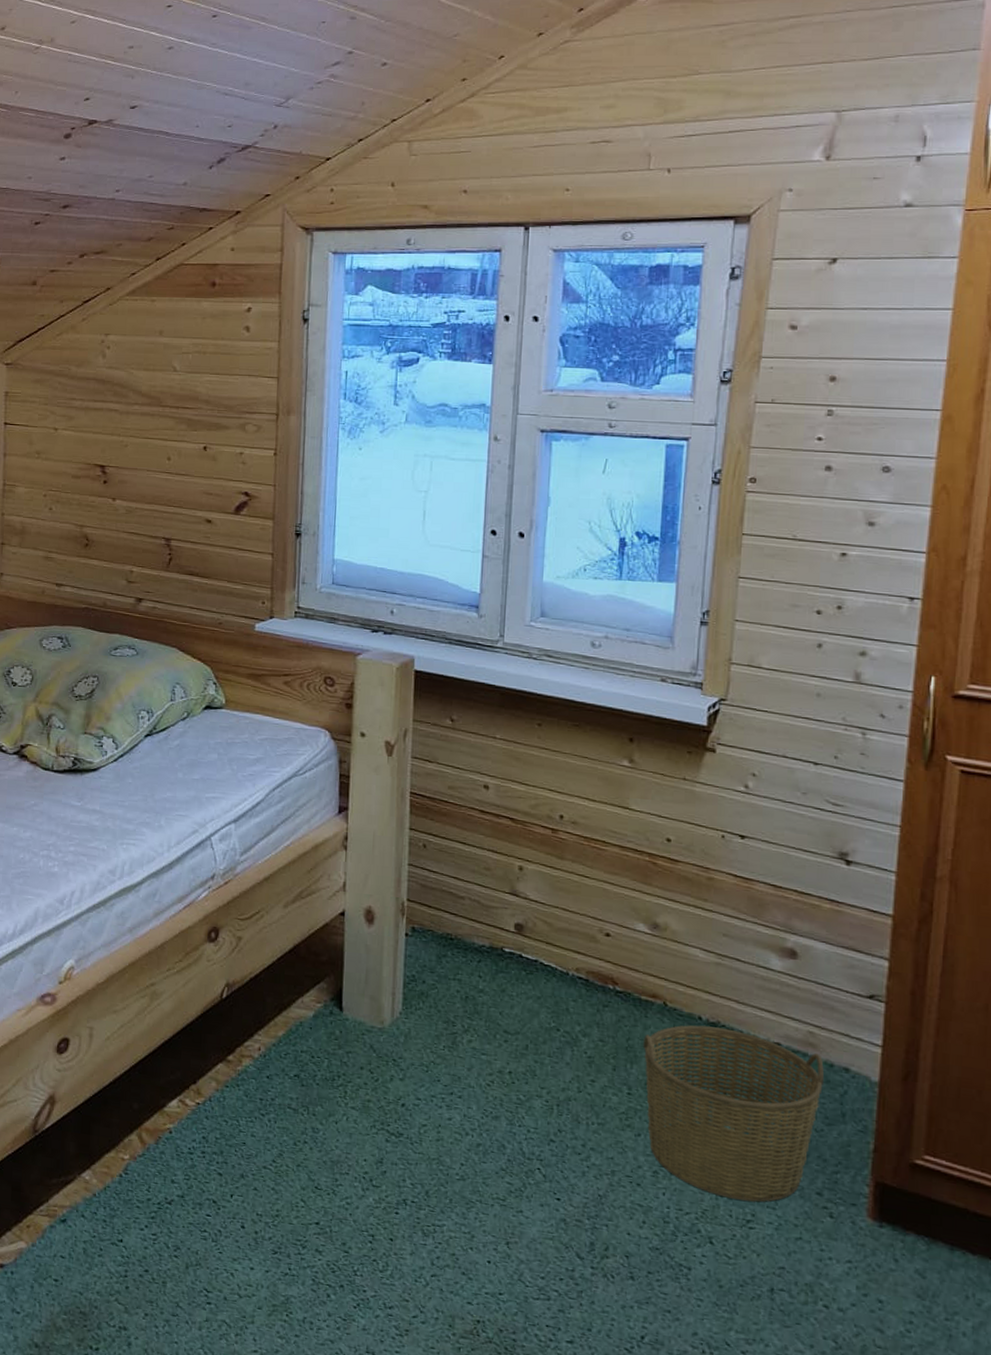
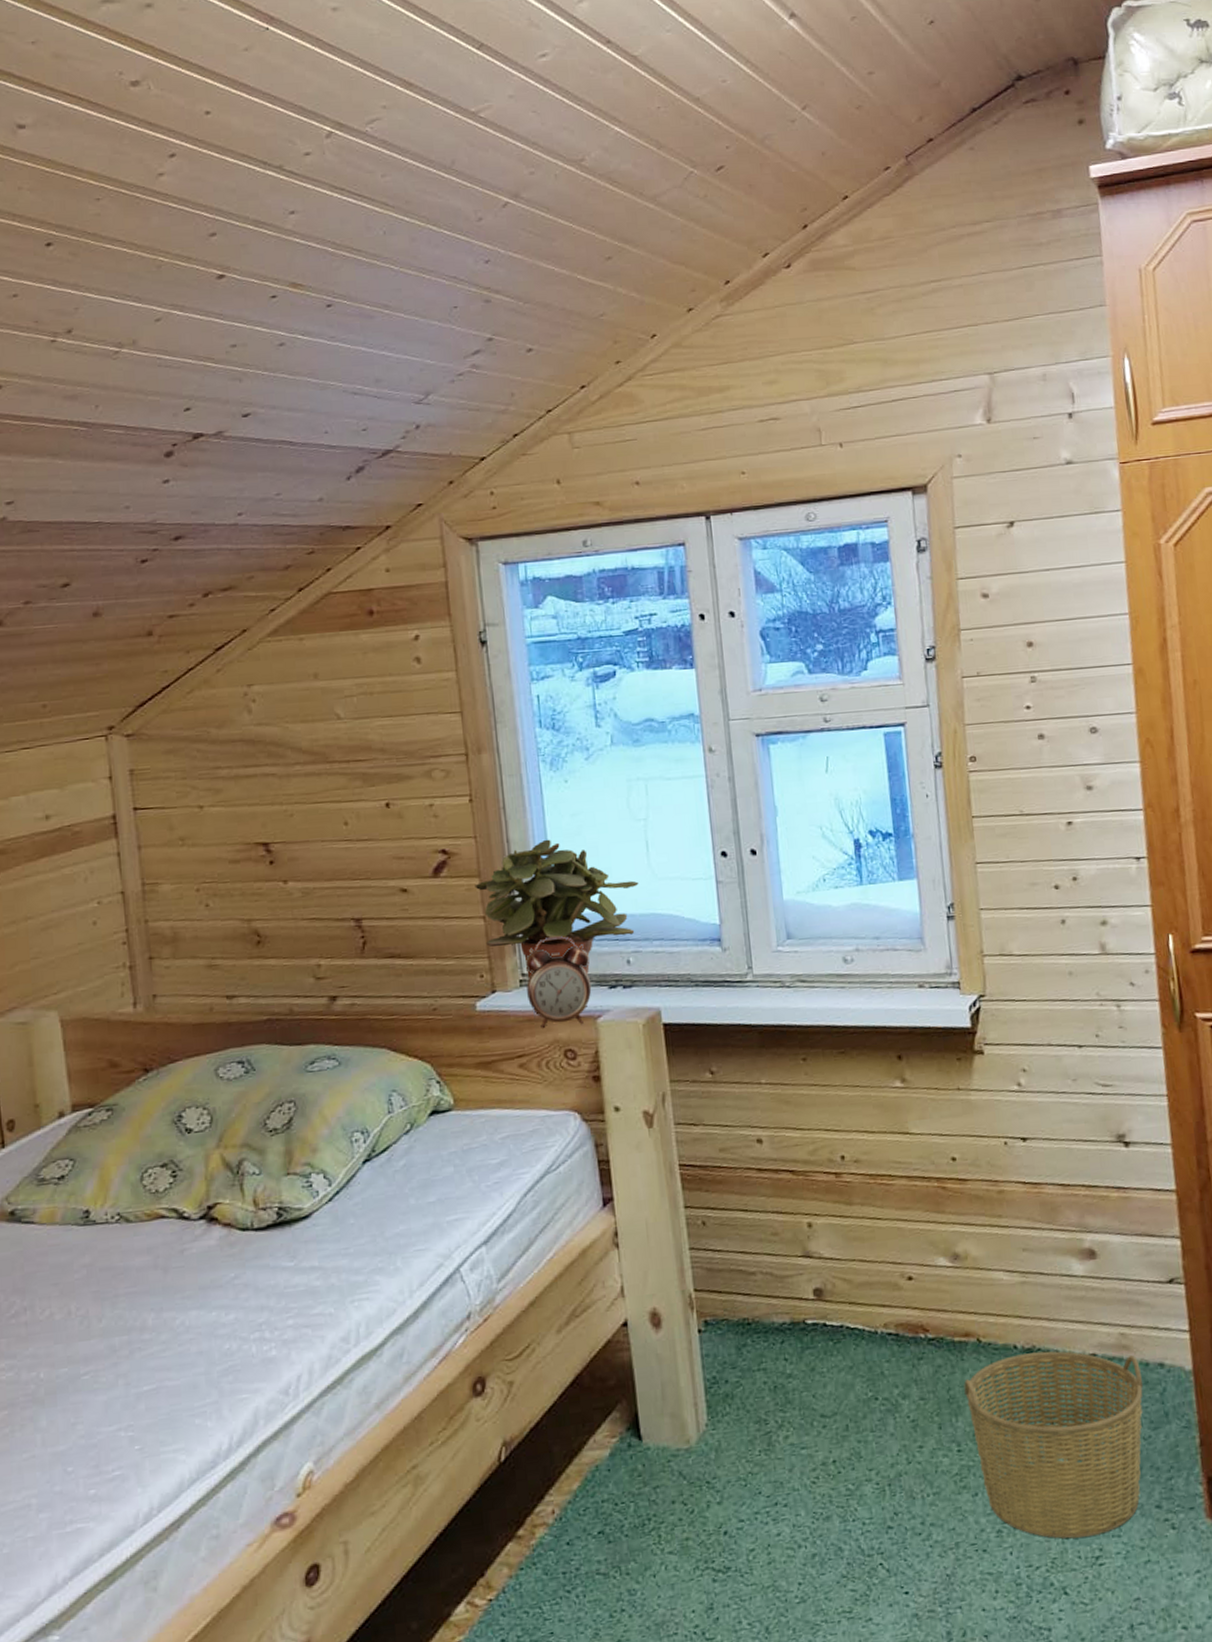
potted plant: none [268,496,412,618] -> present [474,839,639,979]
alarm clock: none [300,579,358,659] -> present [525,935,592,1029]

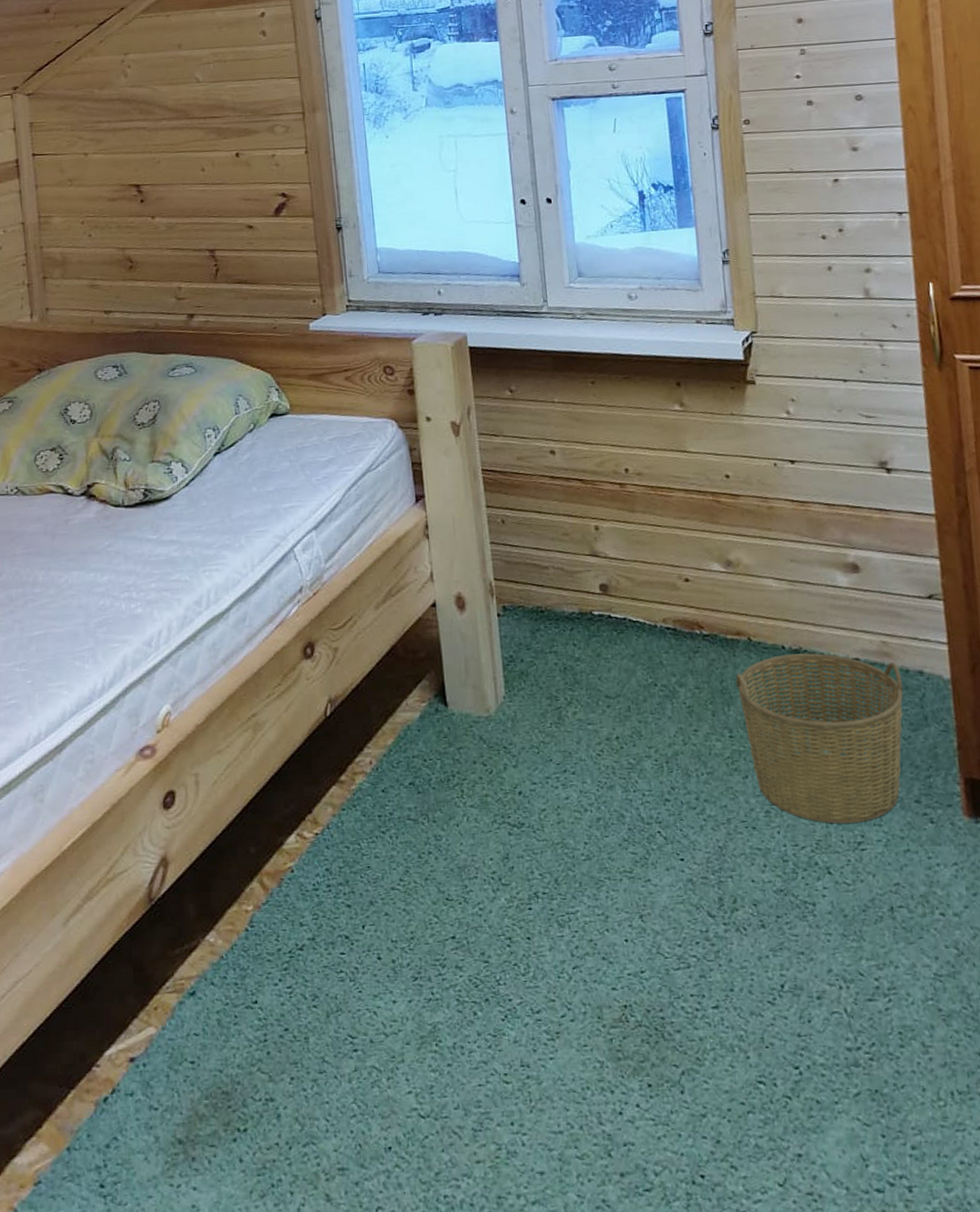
potted plant: present [474,839,639,979] -> none [309,186,449,304]
alarm clock: present [525,935,592,1029] -> none [351,268,408,348]

